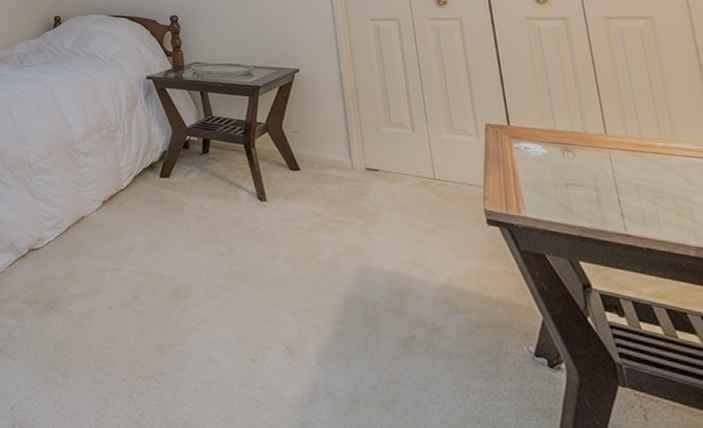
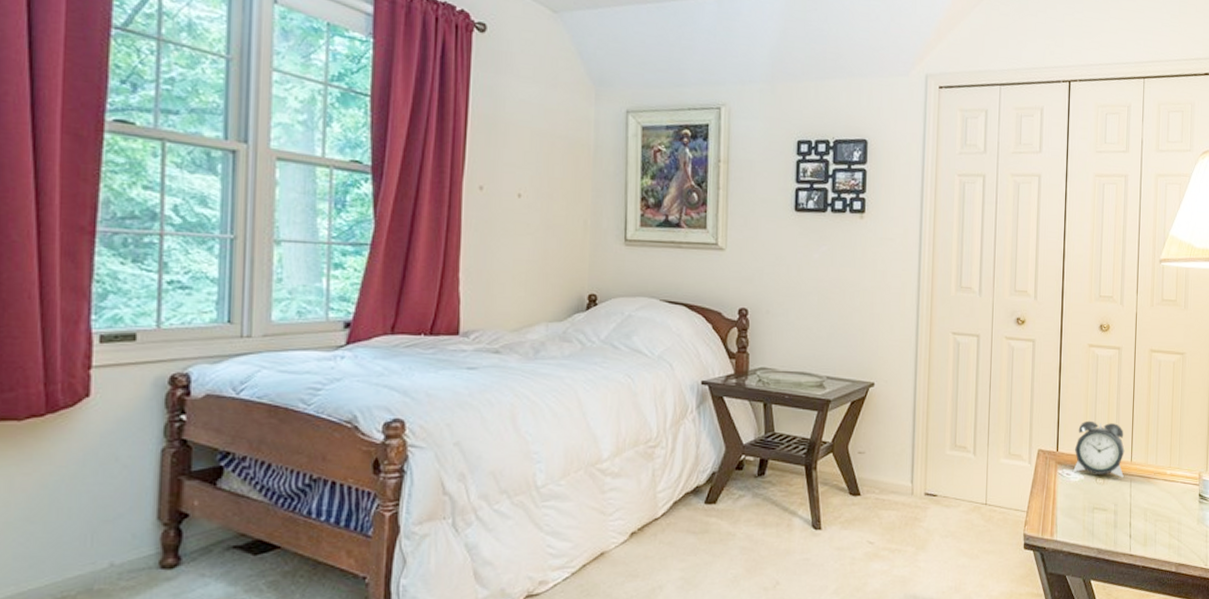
alarm clock: none [529,93,599,152] -> present [1073,420,1125,478]

